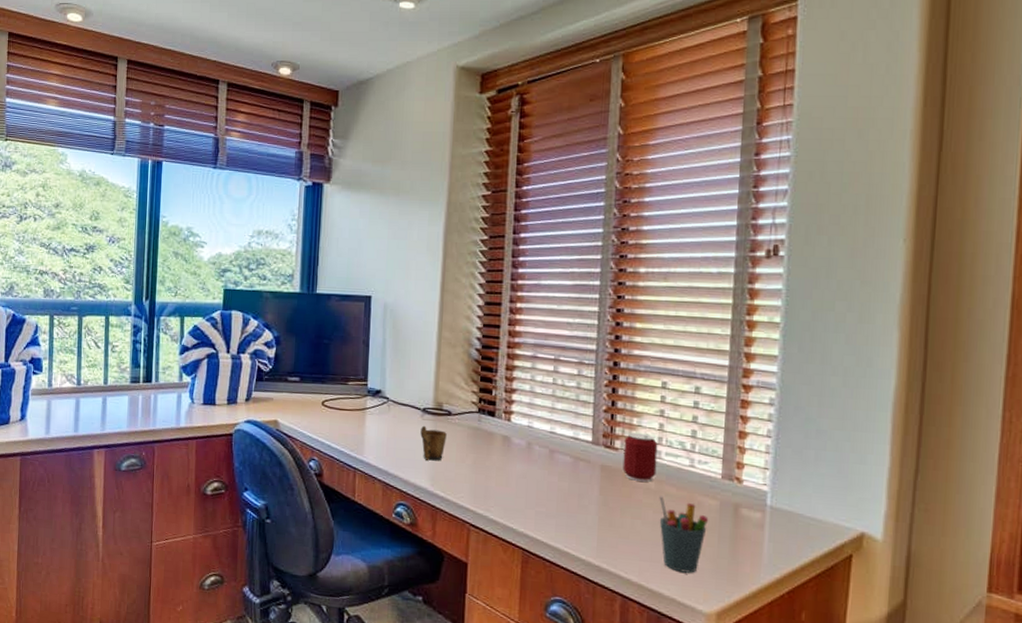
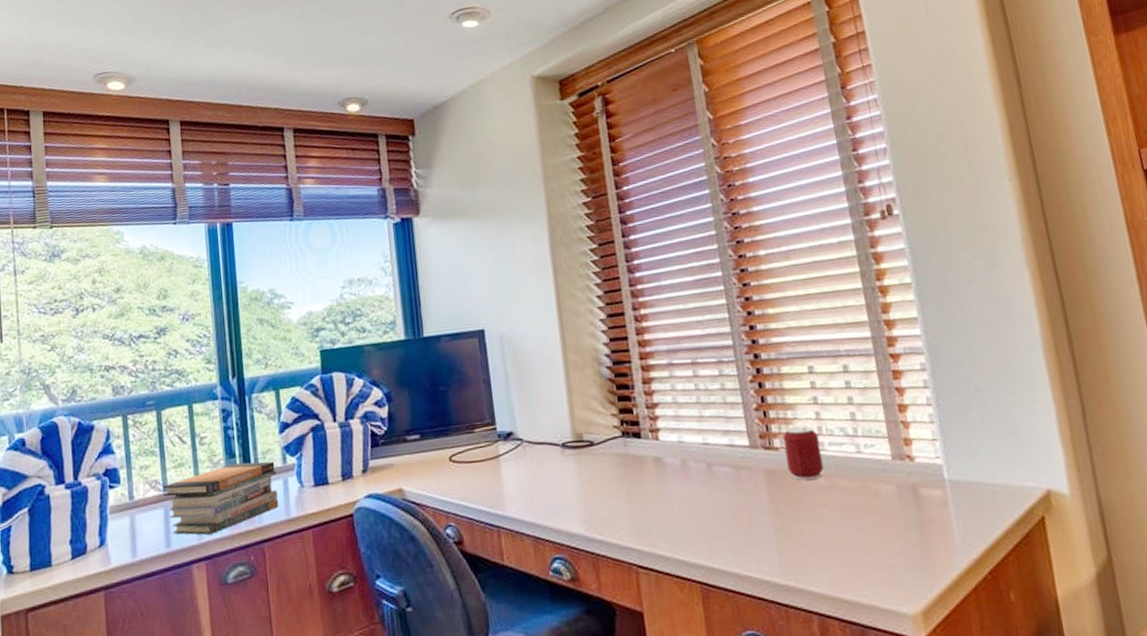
book stack: none [76,372,173,428] -> present [162,461,279,535]
mug: present [420,425,447,462] -> none [563,462,594,503]
pen holder: present [659,496,709,573] -> none [832,491,891,574]

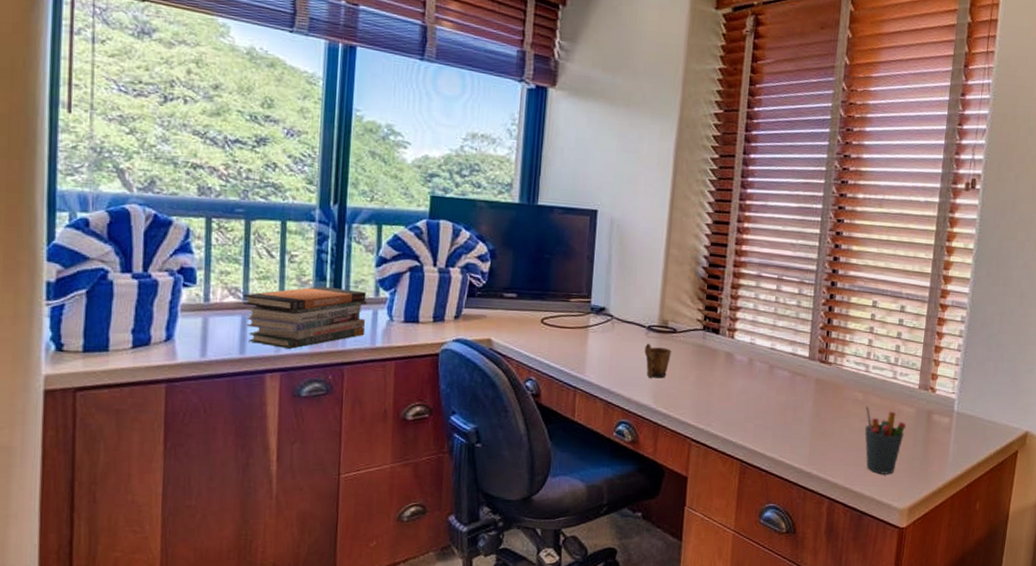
mug: none [563,462,594,503] -> present [644,343,671,379]
can: present [782,425,824,480] -> none [835,348,867,393]
pen holder: none [832,491,891,574] -> present [864,406,906,474]

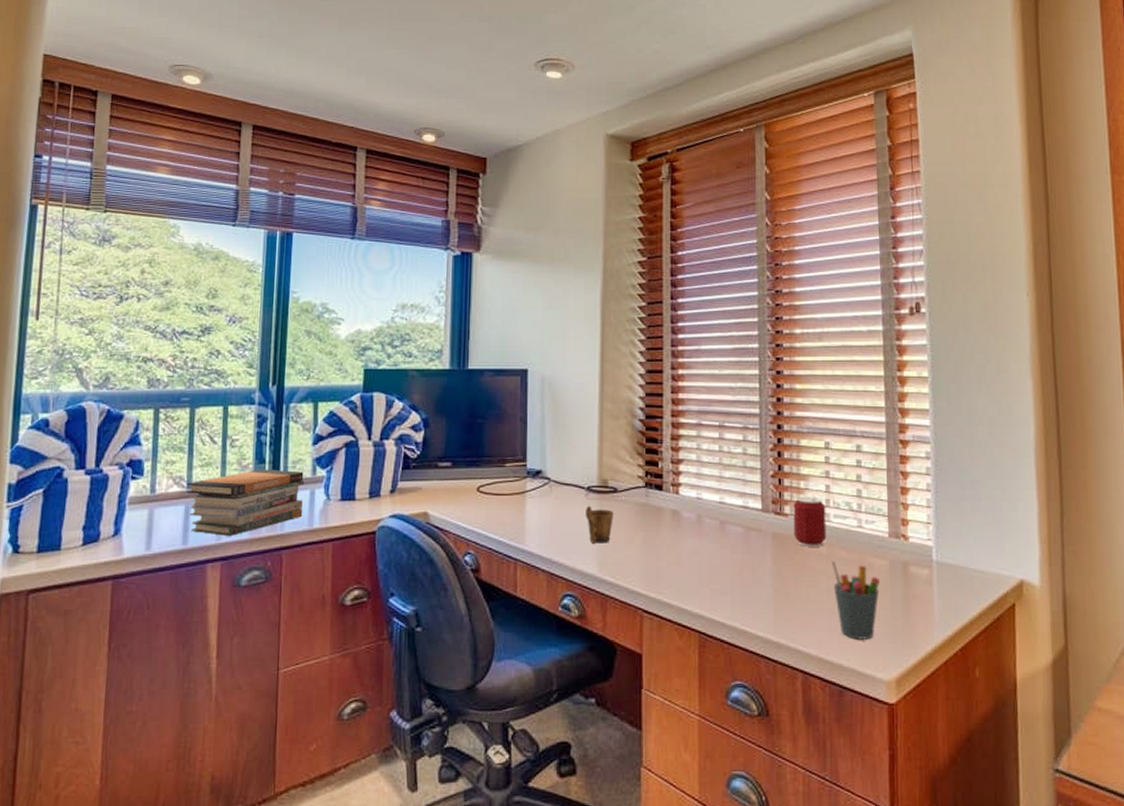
can: none [835,348,867,393] -> present [793,496,827,547]

